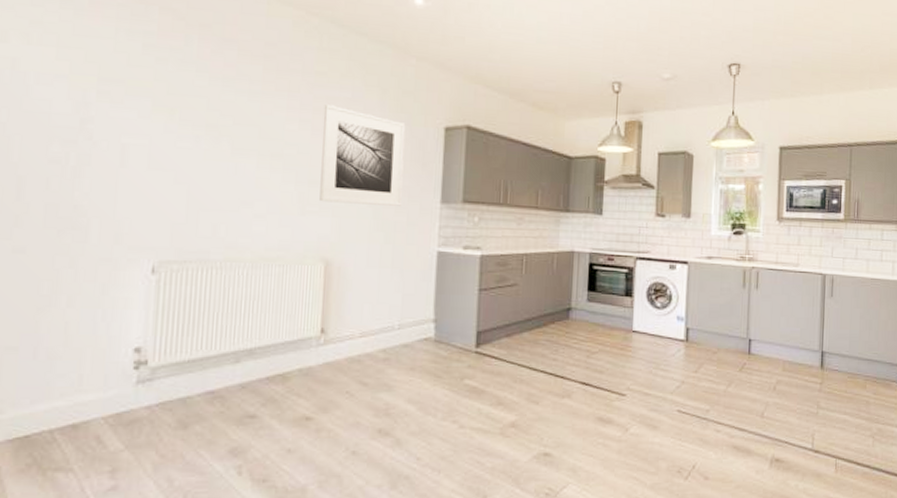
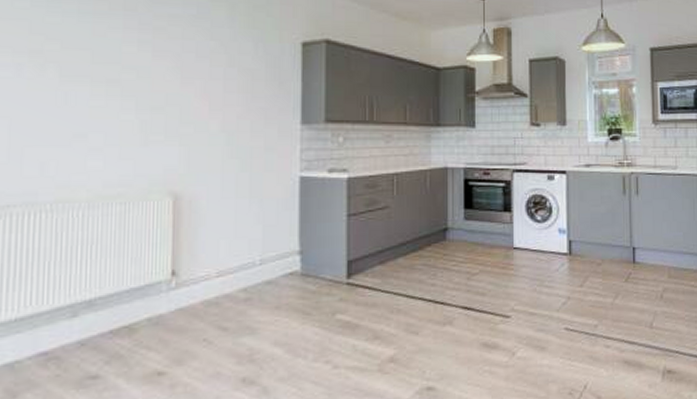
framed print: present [319,104,406,206] -> none [164,23,259,130]

